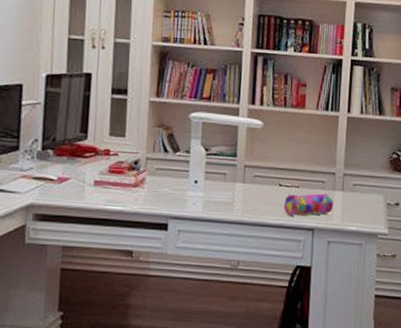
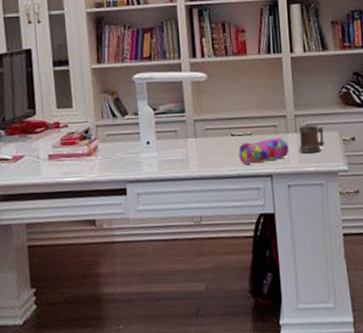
mug: none [343,185,370,213] -> present [298,125,324,154]

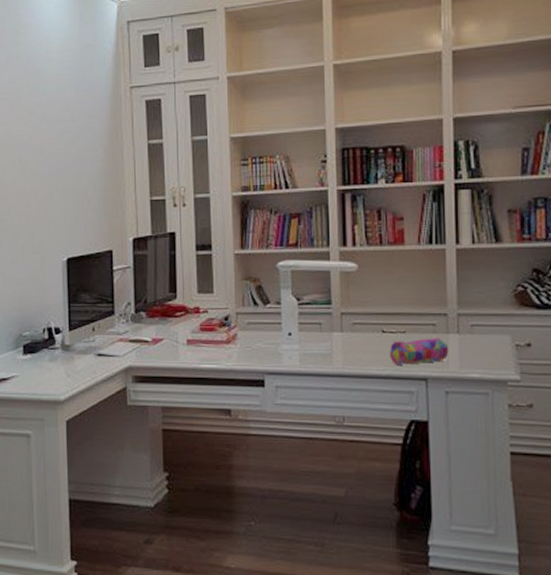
mug: present [298,125,324,154] -> none [461,326,492,358]

